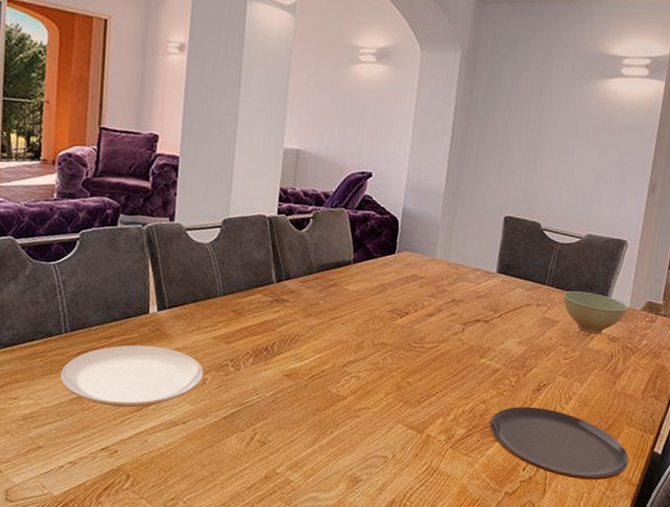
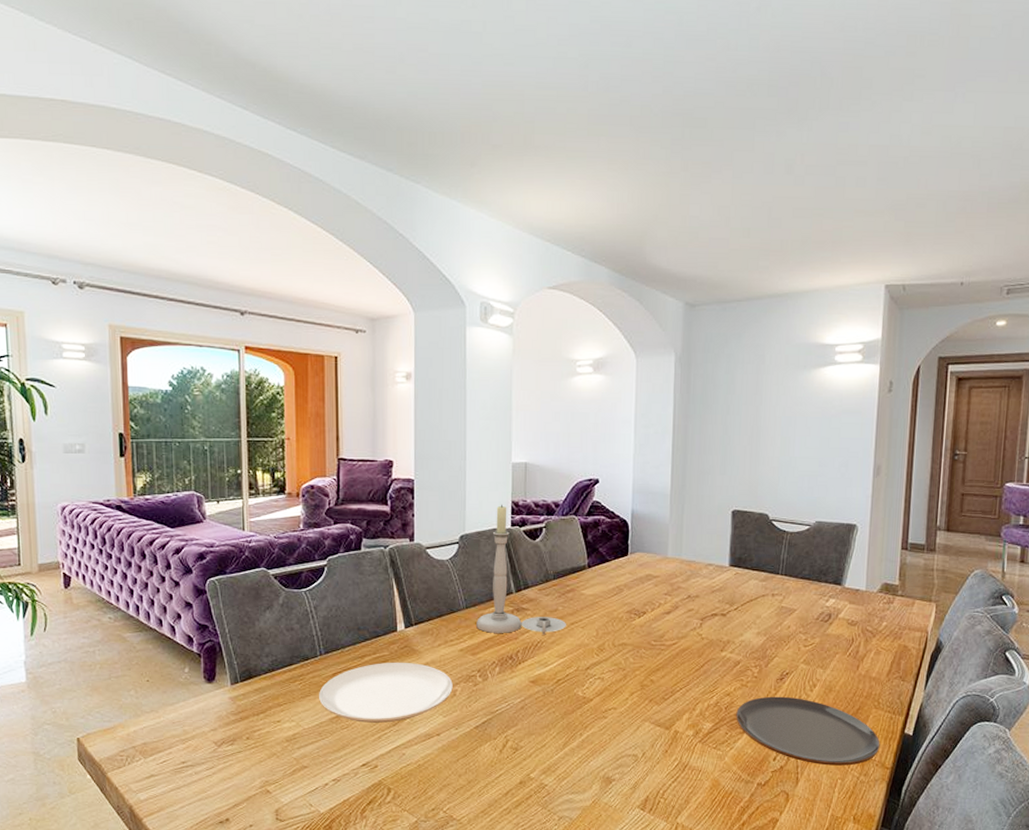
candlestick: none [233,190,326,328] -> present [476,504,566,635]
bowl: present [563,291,628,334] -> none [797,578,865,619]

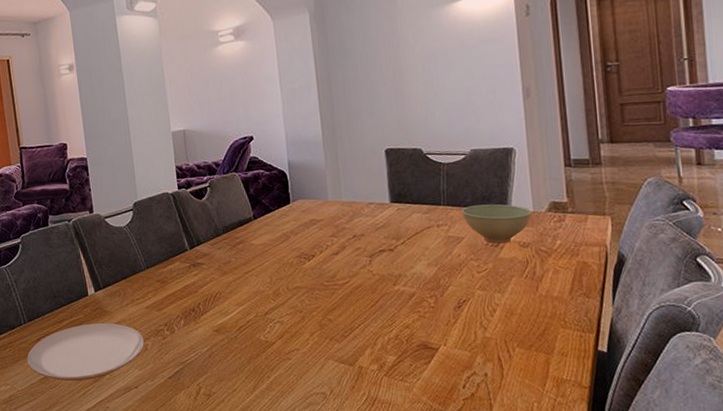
candlestick: present [476,504,566,635] -> none [158,170,241,289]
plate: present [736,696,880,766] -> none [418,323,574,390]
bowl: none [797,578,865,619] -> present [461,204,532,244]

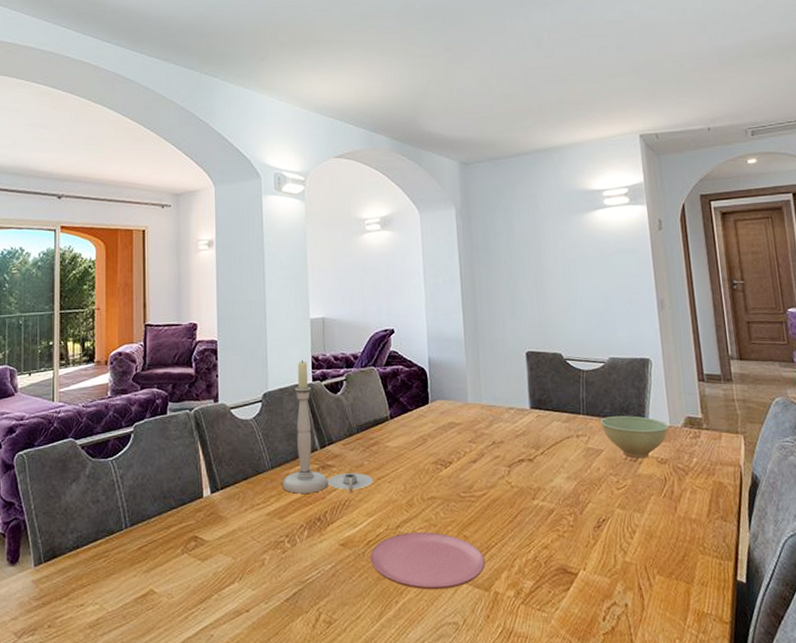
plate: present [27,323,144,381] -> none [124,530,261,601]
candlestick: none [158,170,241,289] -> present [282,359,373,494]
plate: none [242,317,349,367] -> present [370,532,485,590]

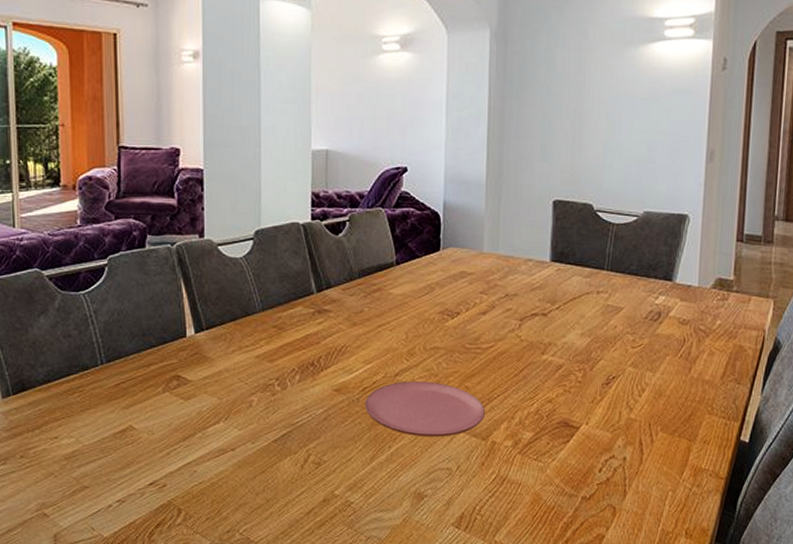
candlestick: present [282,359,373,494] -> none [274,195,373,339]
bowl: present [600,415,669,459] -> none [624,274,697,318]

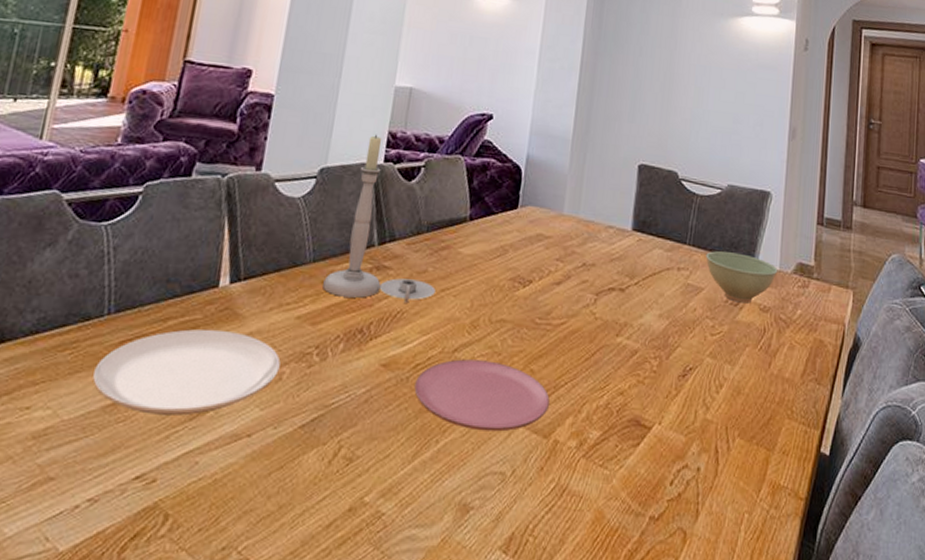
plate: none [100,370,249,438] -> present [93,329,281,416]
candlestick: none [274,195,373,339] -> present [323,134,435,303]
bowl: none [624,274,697,318] -> present [706,251,778,304]

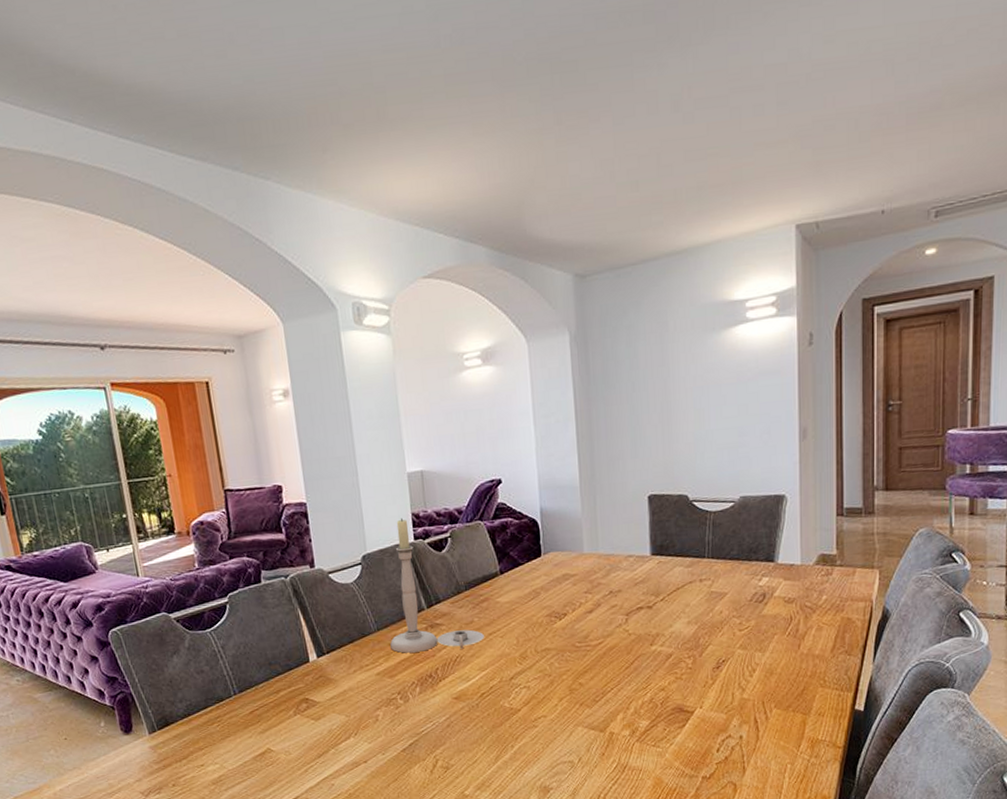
plate: present [93,329,281,416] -> none [238,692,375,758]
plate: present [414,359,550,432] -> none [484,681,600,734]
bowl: present [706,251,778,304] -> none [726,556,800,600]

